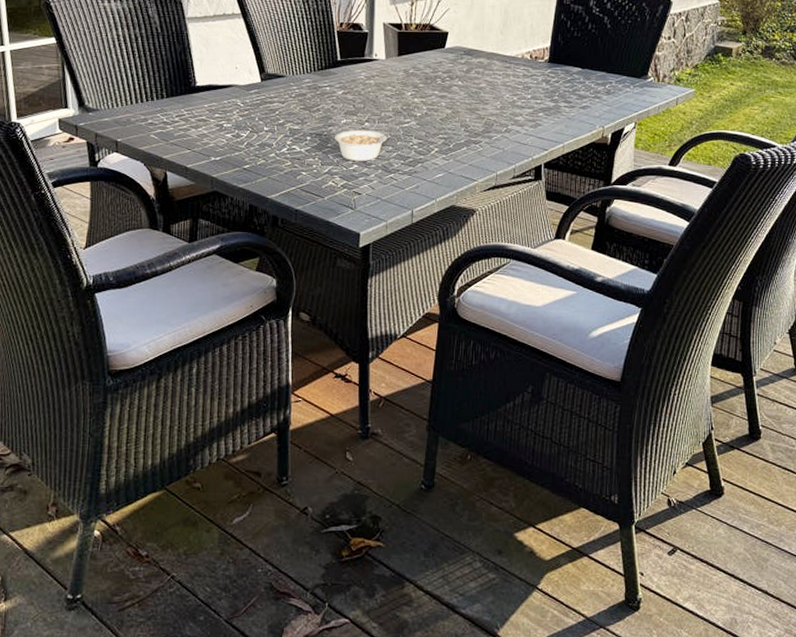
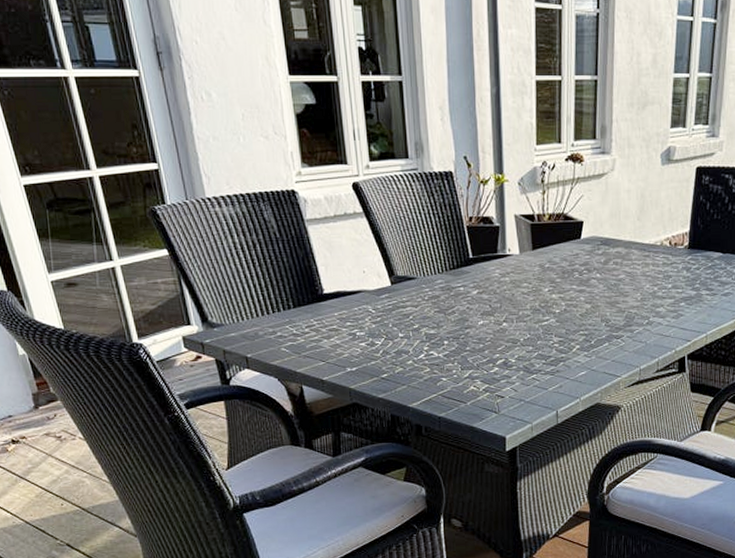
legume: present [334,129,397,161] -> none [472,330,536,363]

